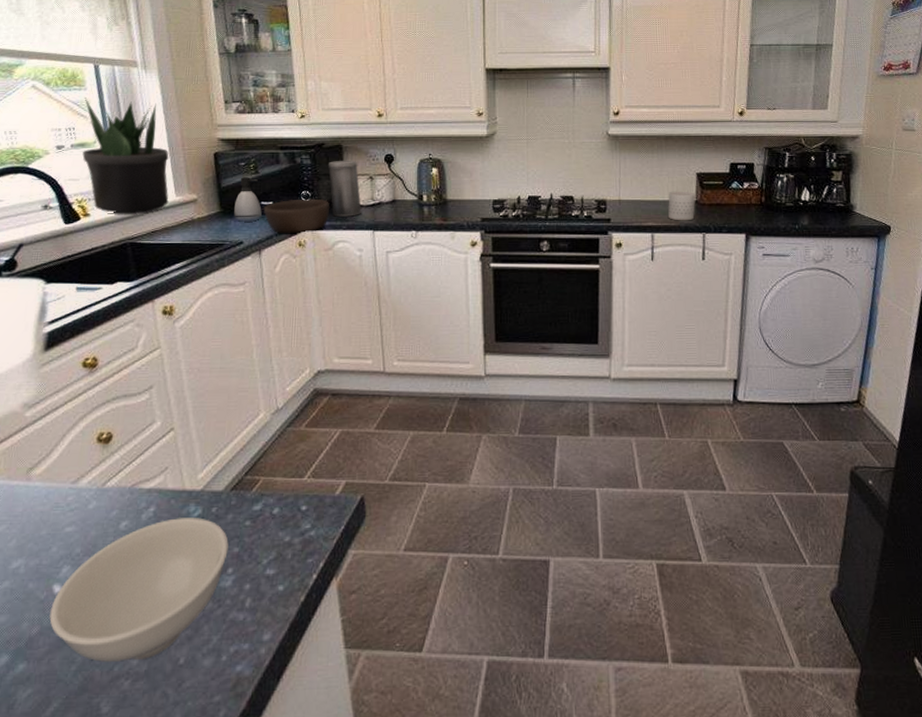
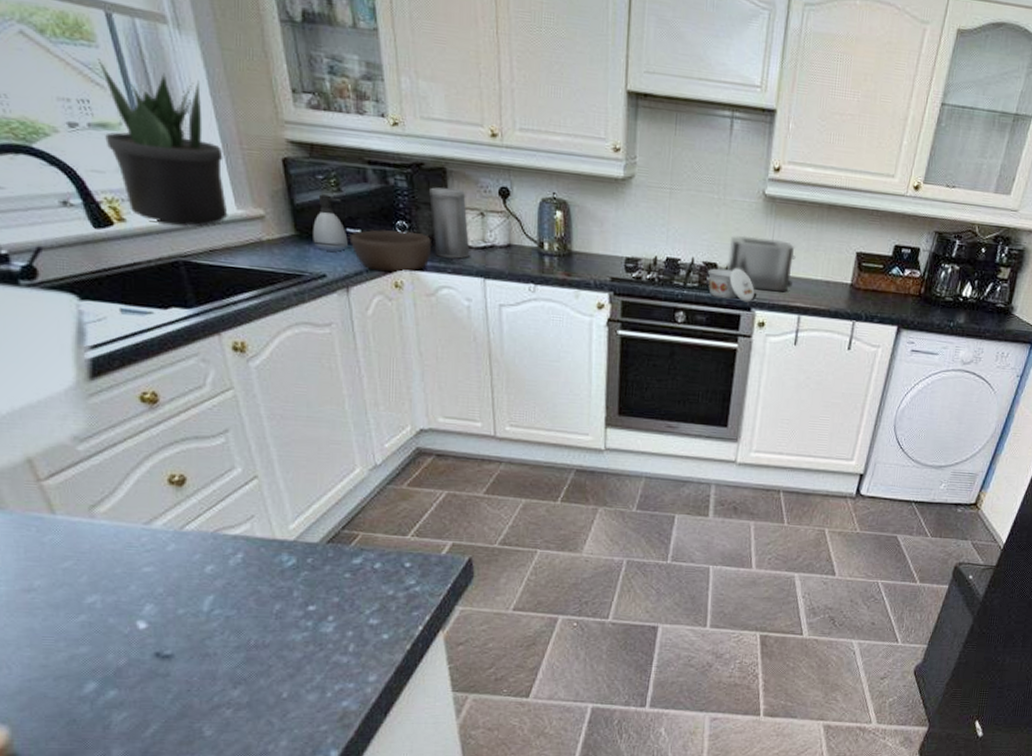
bowl: present [49,517,229,662] -> none [137,566,327,693]
cooking pot: none [565,198,610,227] -> present [707,267,755,303]
toaster: none [581,170,642,216] -> present [727,235,796,294]
mug: present [667,191,696,221] -> none [818,270,852,306]

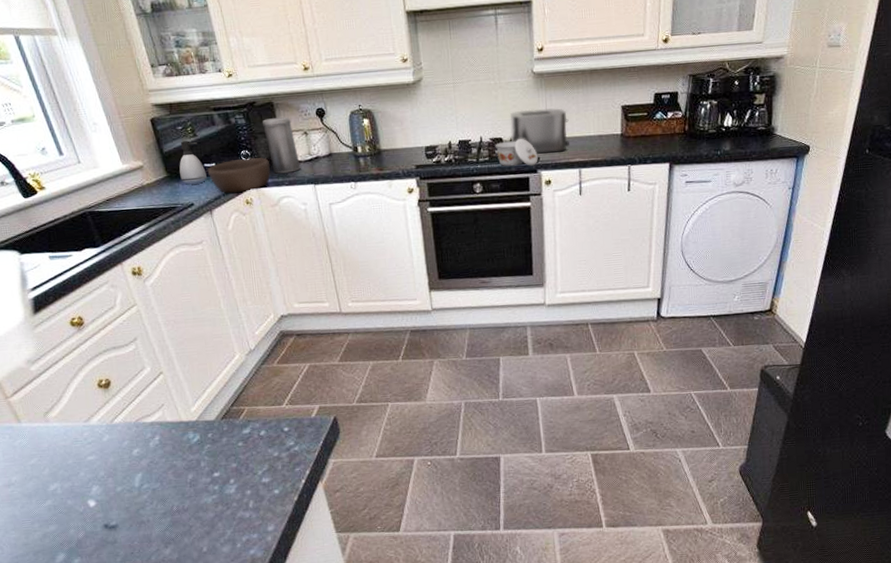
planter: present [97,59,228,225] -> none [12,71,117,185]

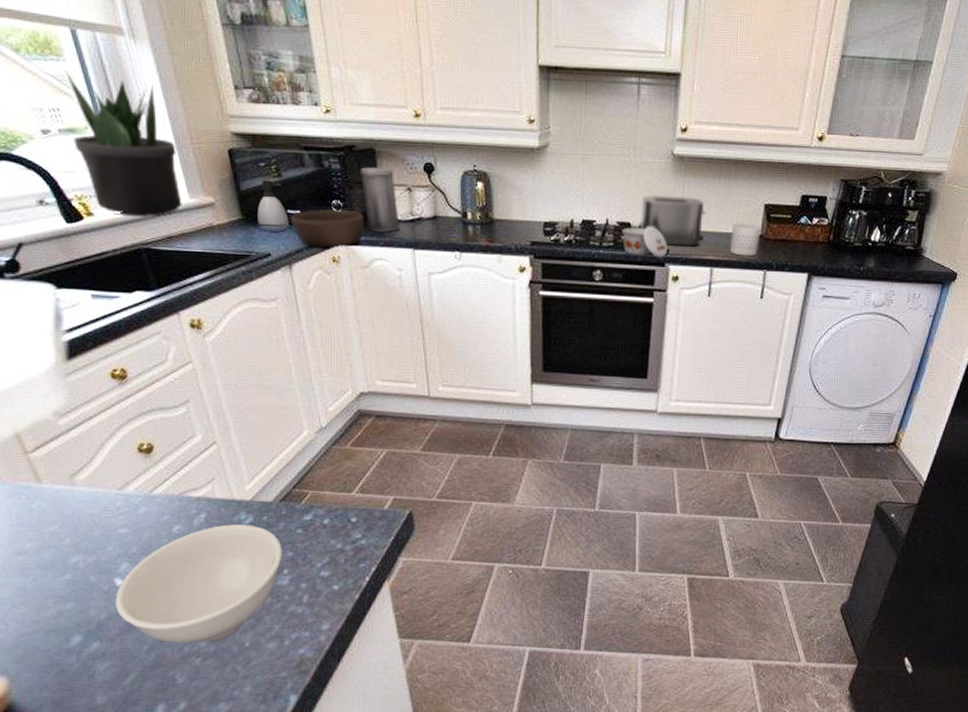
planter: none [12,71,117,185] -> present [65,71,182,215]
bowl: none [90,442,228,554] -> present [115,524,282,643]
mug: none [594,124,621,155] -> present [729,223,761,257]

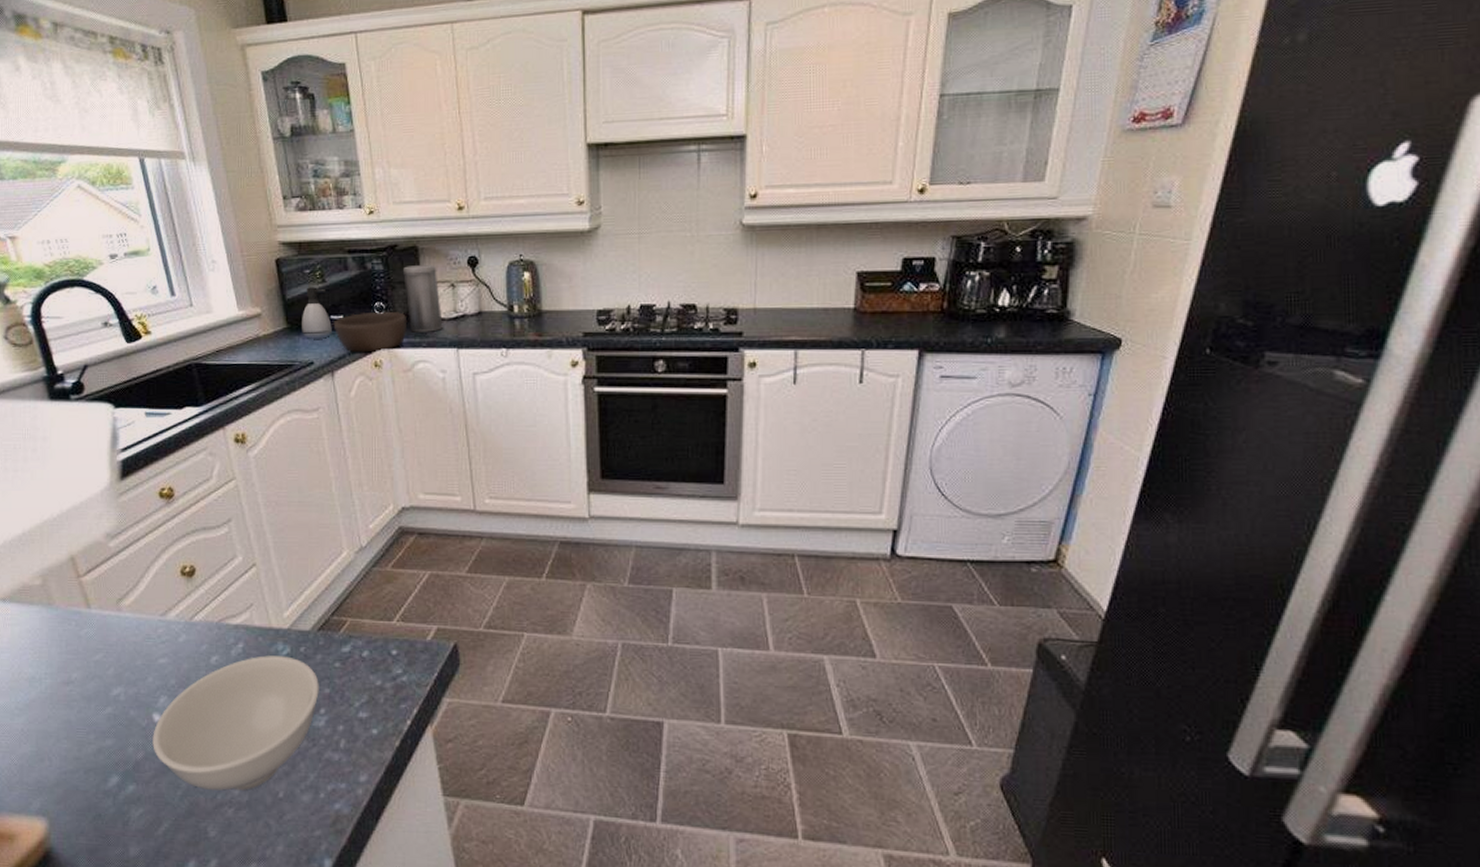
planter: present [65,71,182,215] -> none [132,198,231,330]
cooking pot: present [621,225,668,258] -> none [686,306,741,343]
toaster: present [640,194,706,248] -> none [706,270,785,328]
mug: present [729,223,761,257] -> none [816,295,855,334]

